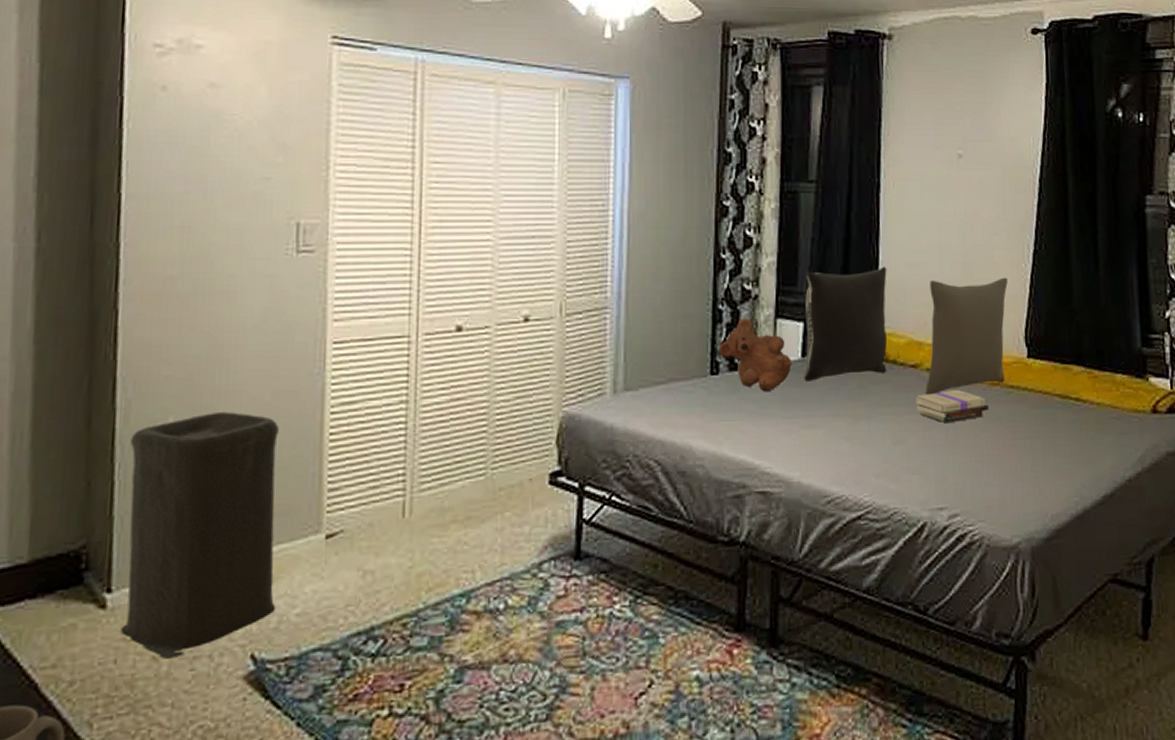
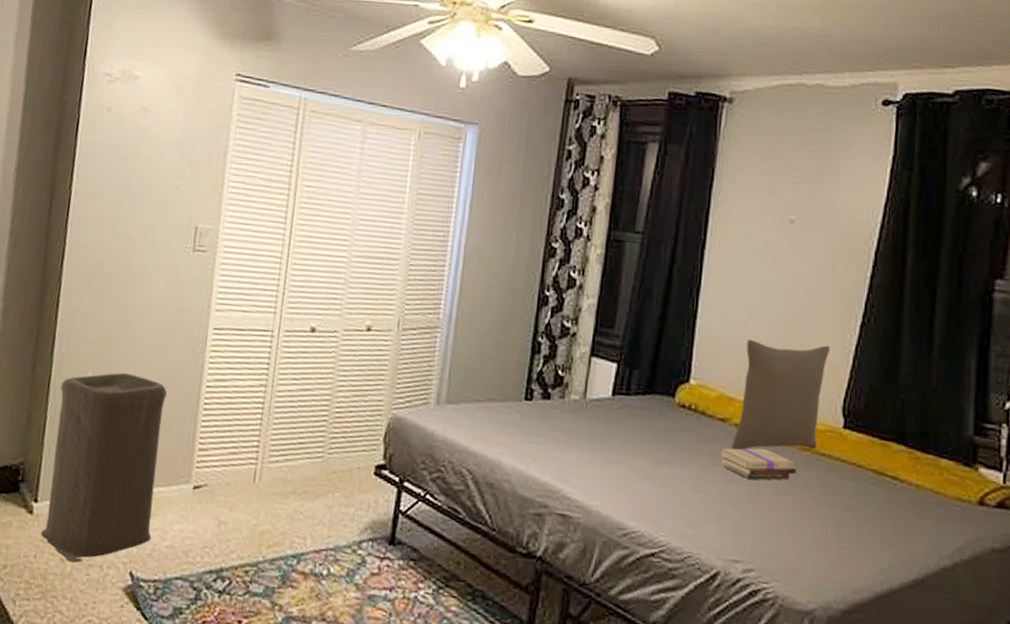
teddy bear: present [718,317,792,392] -> none [534,352,602,424]
pillow: present [804,266,888,382] -> none [612,316,705,422]

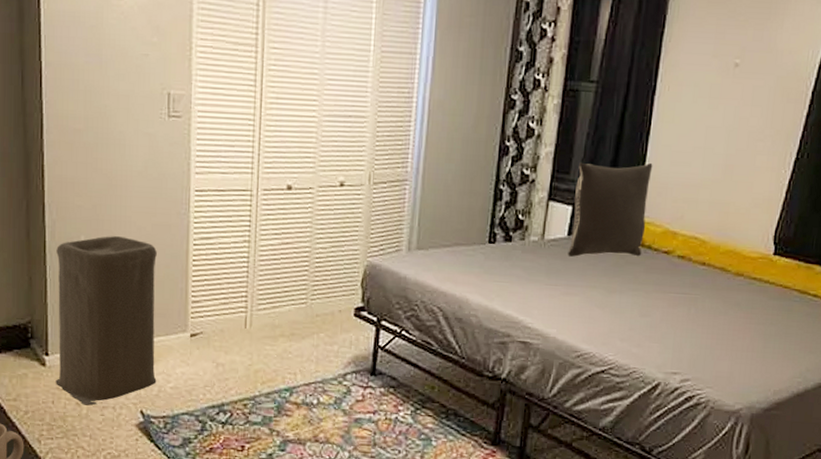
pillow: none [612,316,705,422] -> present [568,162,653,257]
books: present [720,448,796,480] -> none [664,276,730,304]
pillow: present [731,339,830,451] -> none [674,178,766,279]

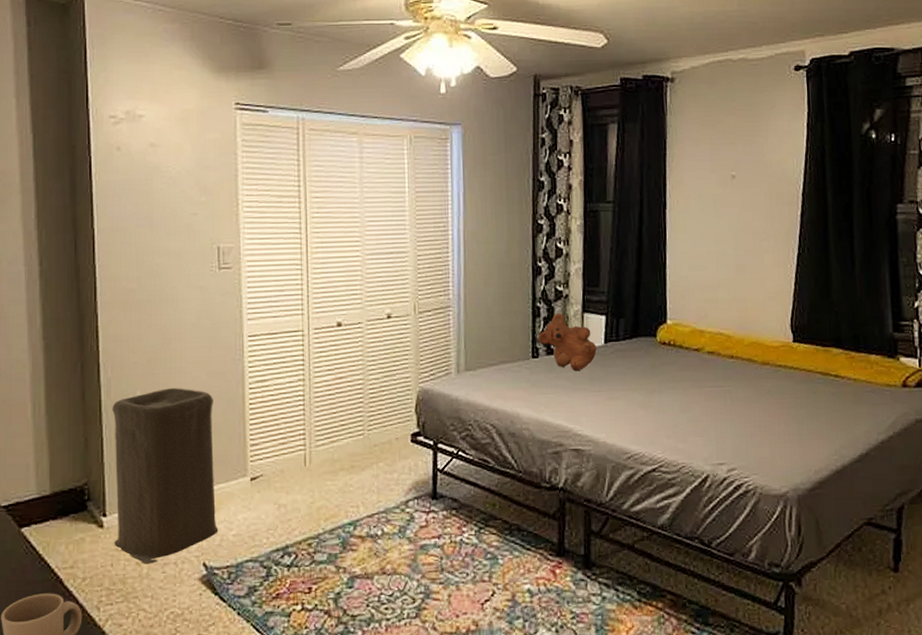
teddy bear: none [496,198,559,262] -> present [537,312,597,371]
pillow: present [568,162,653,257] -> none [606,269,675,363]

